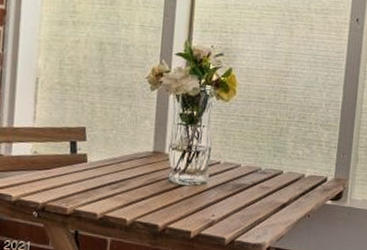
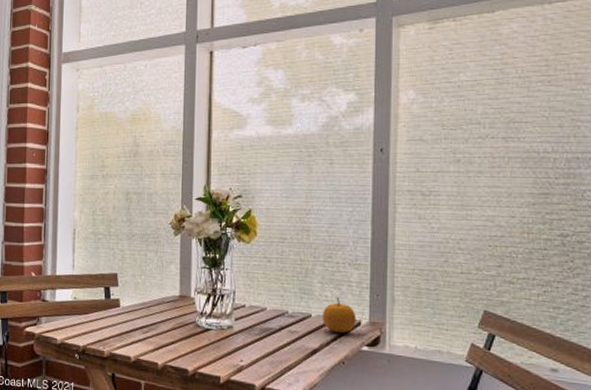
fruit: none [293,155,324,189] -> present [323,297,357,334]

